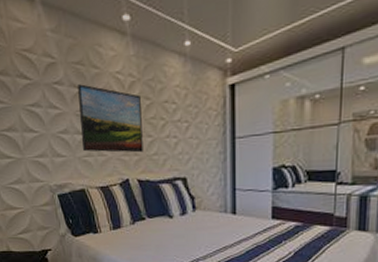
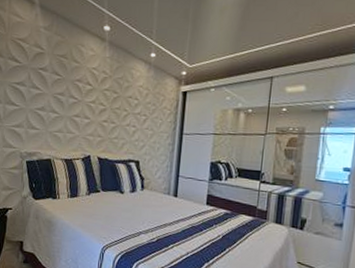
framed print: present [78,84,143,153] -> none [55,73,110,135]

